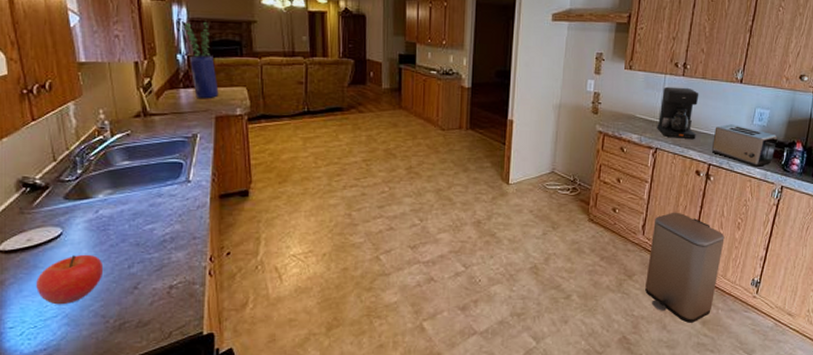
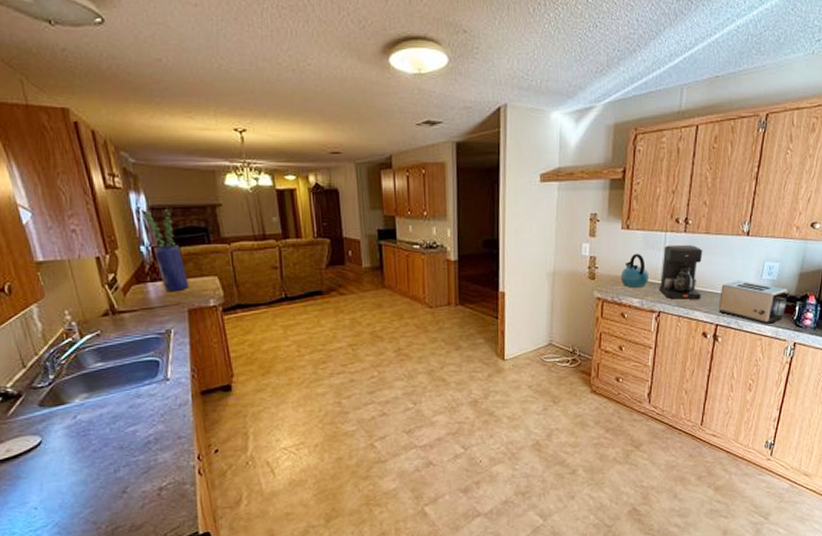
fruit: present [36,254,104,305] -> none [21,461,90,515]
kettle: none [621,93,649,124] -> present [620,254,650,288]
pedal bin: present [645,212,725,323] -> none [654,377,735,490]

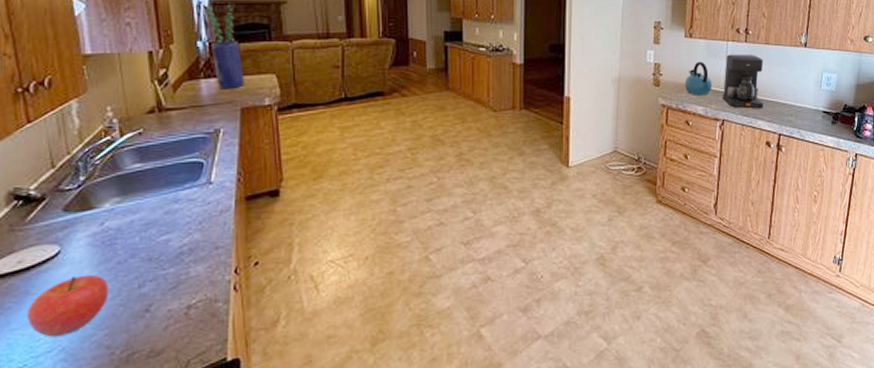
fruit: none [21,461,90,515] -> present [27,274,109,338]
toaster: present [718,281,788,325] -> none [780,91,847,136]

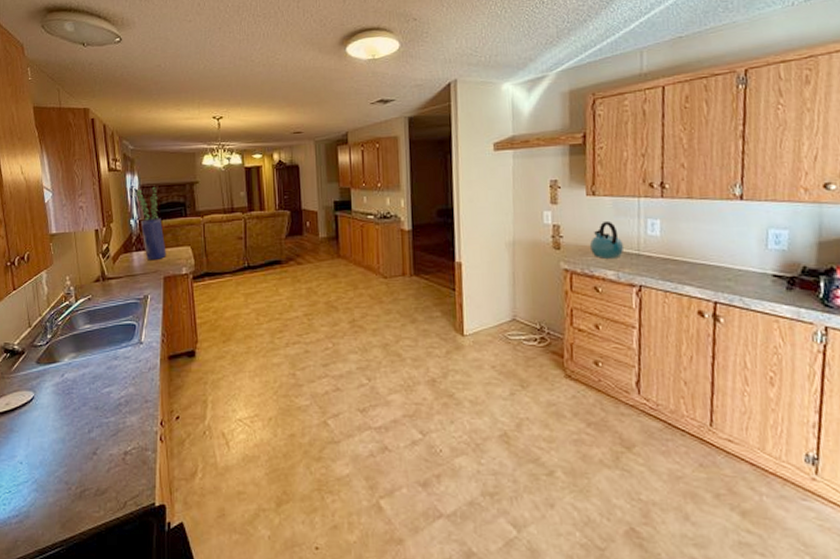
fruit: present [27,274,109,338] -> none [12,418,68,470]
coffee maker: present [722,54,764,109] -> none [637,211,691,273]

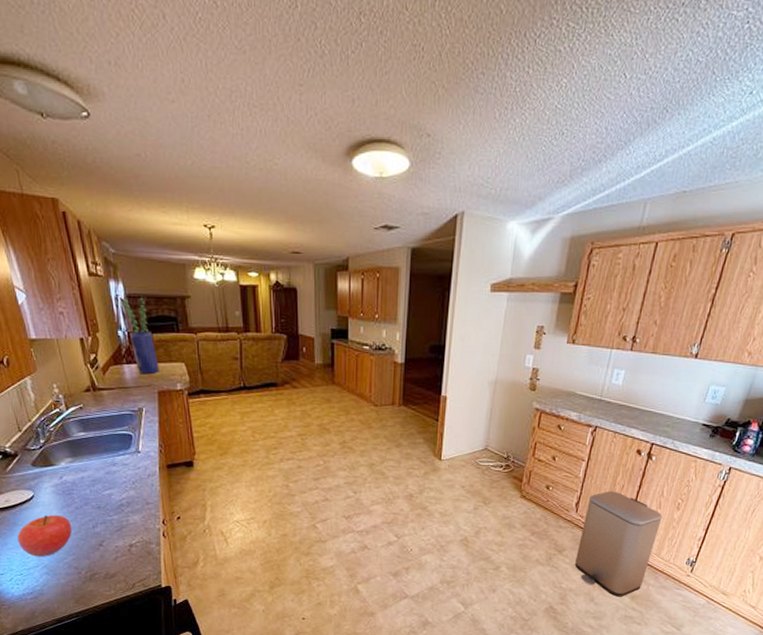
fruit: none [12,418,68,470] -> present [17,514,73,557]
kettle: present [589,222,625,259] -> none [560,369,590,402]
pedal bin: none [650,364,754,513] -> present [575,490,663,597]

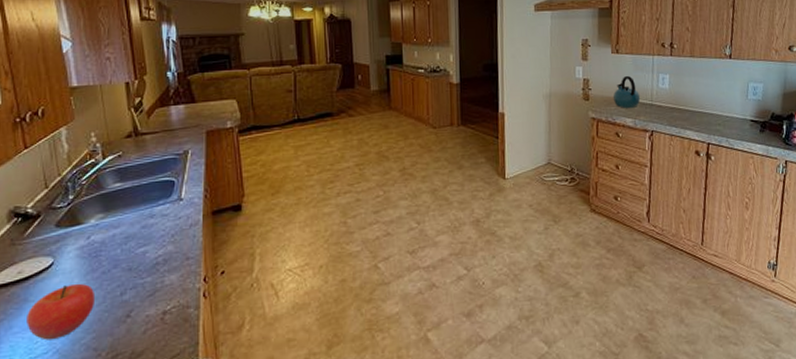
vase: present [121,295,159,375] -> none [173,36,209,115]
kettle: none [560,369,590,402] -> present [613,76,641,108]
pedal bin: present [575,490,663,597] -> none [656,195,734,314]

